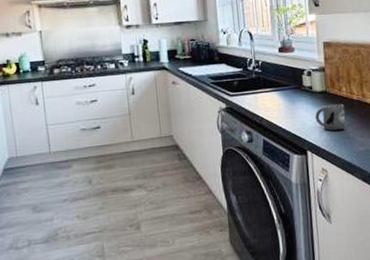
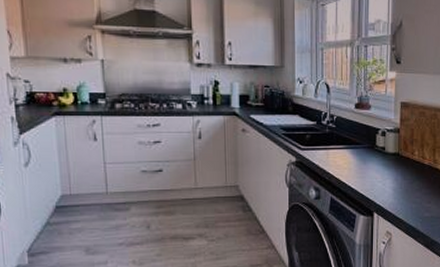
mug: present [315,104,346,131] -> none [385,168,415,194]

